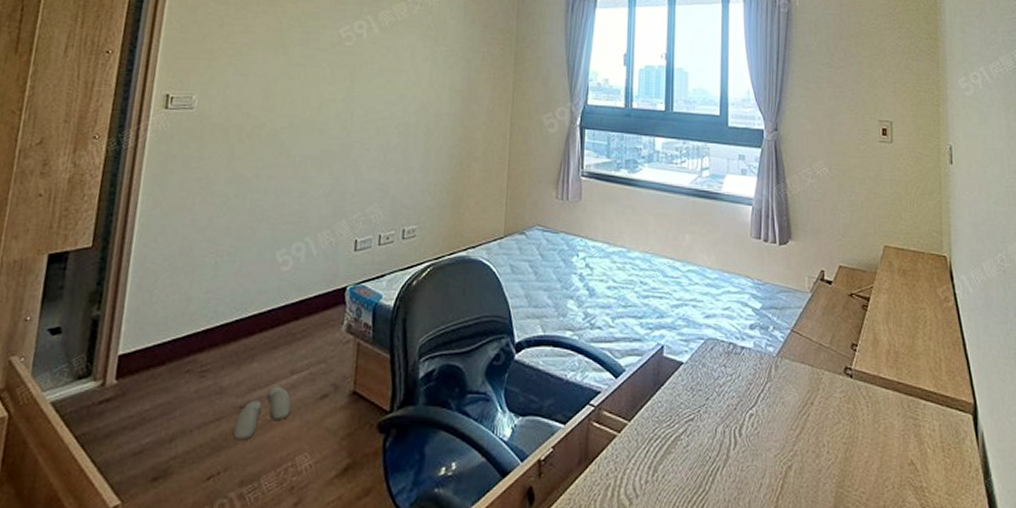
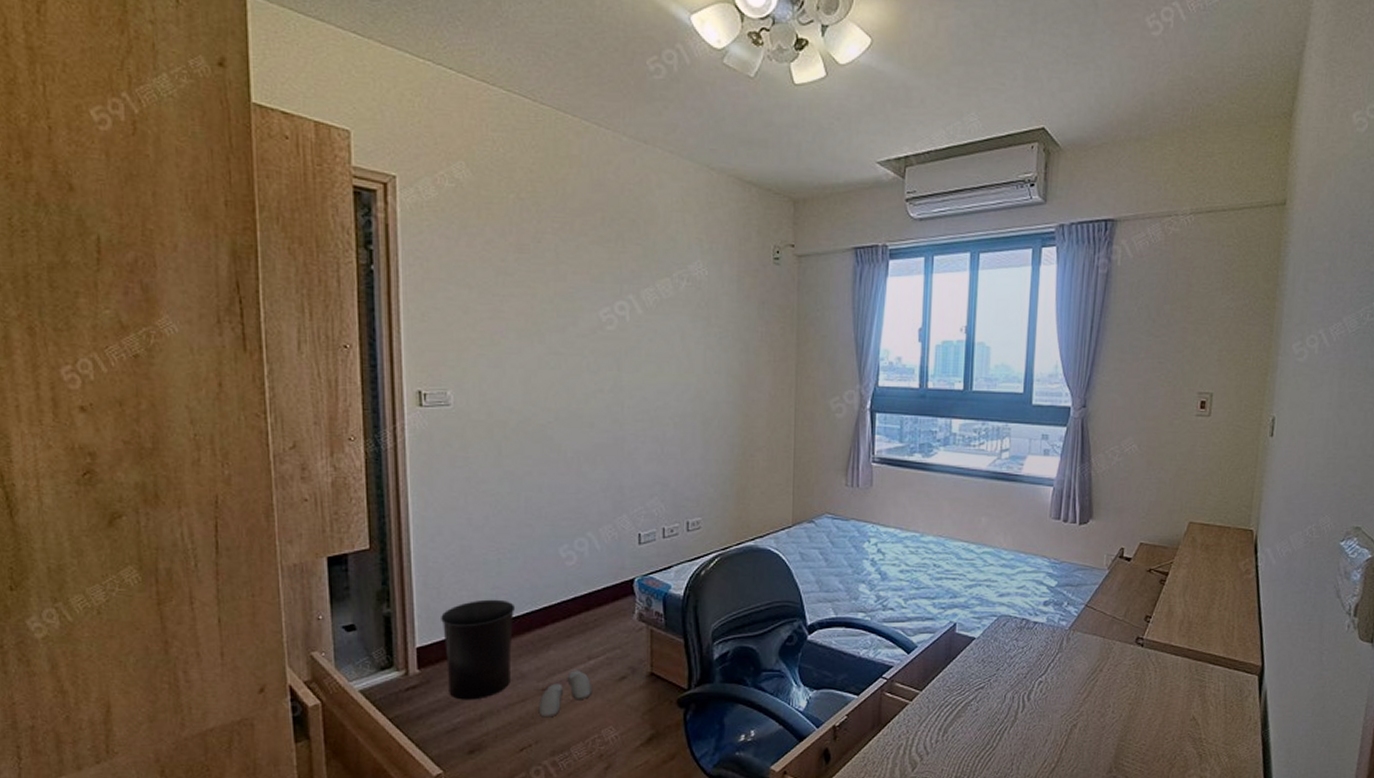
waste bin: none [142,304,226,417] -> present [441,599,516,700]

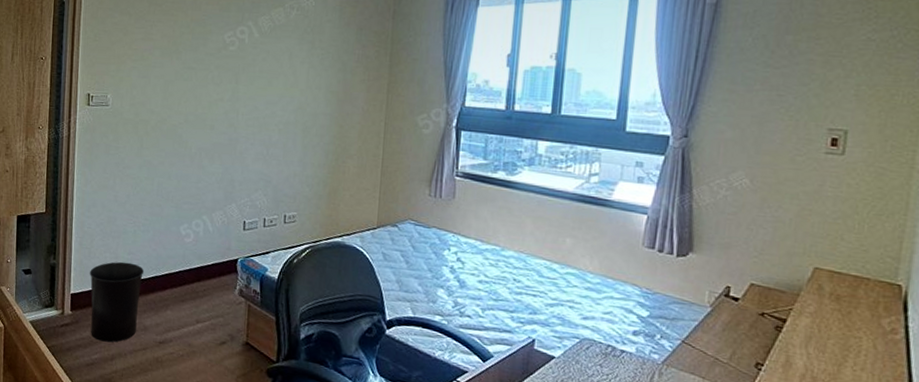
slippers: present [538,670,593,718] -> none [155,330,199,367]

